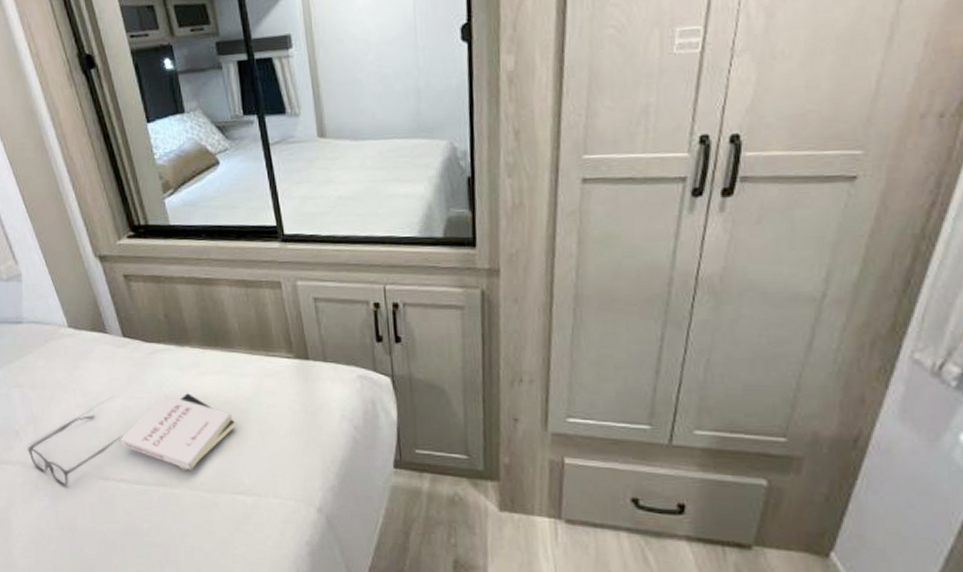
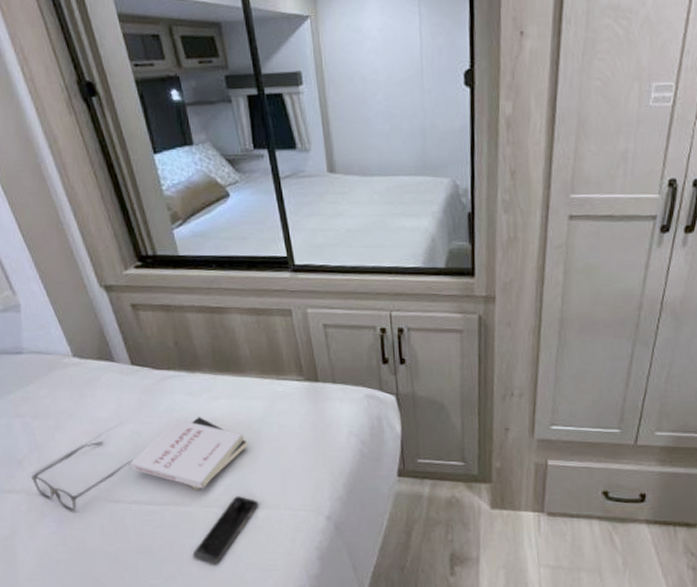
smartphone: none [180,480,247,553] -> present [192,496,259,564]

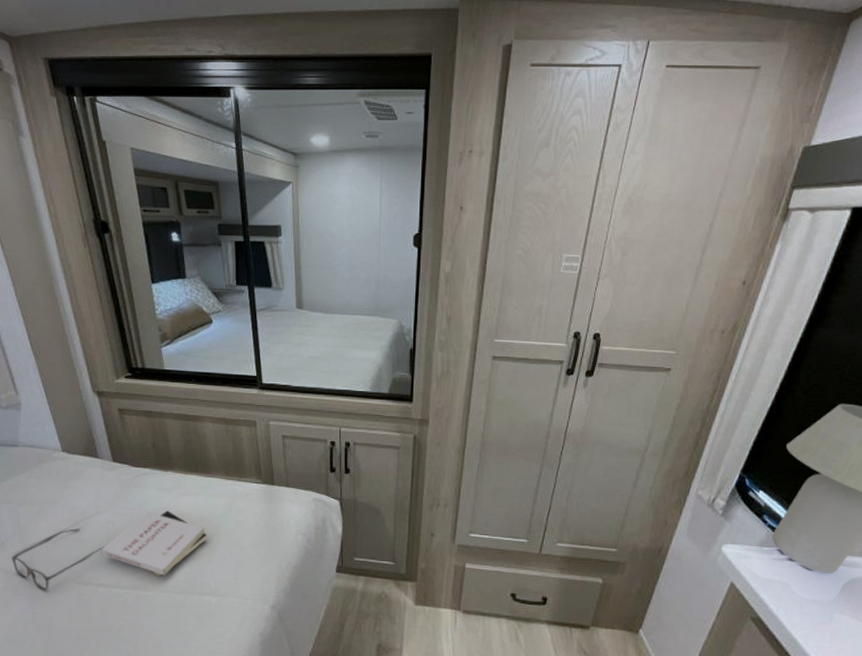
smartphone: present [192,496,259,564] -> none [149,583,213,645]

